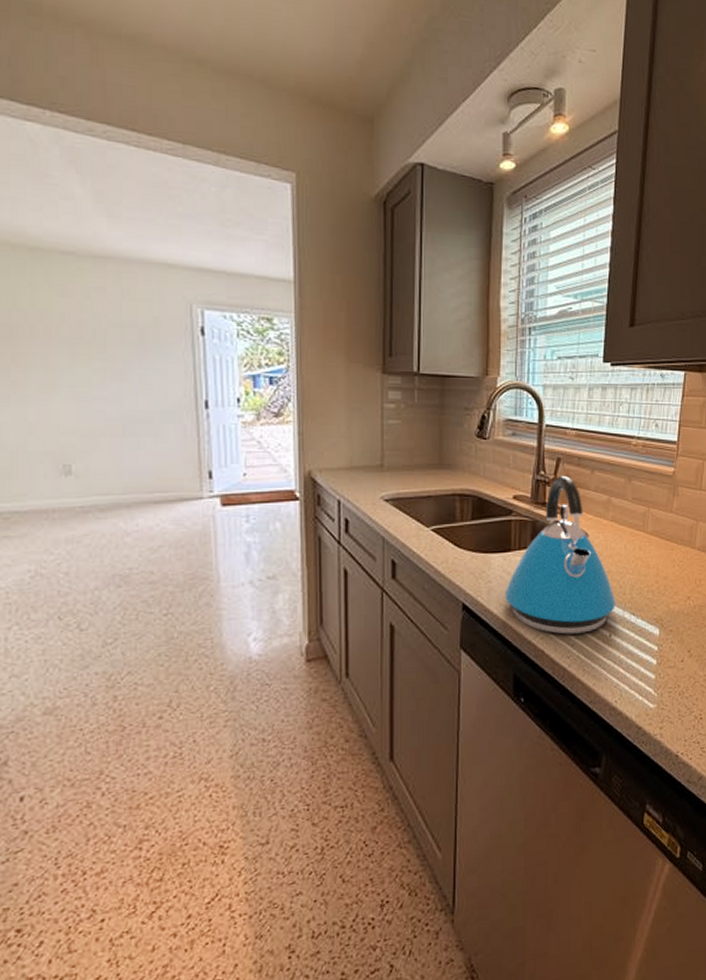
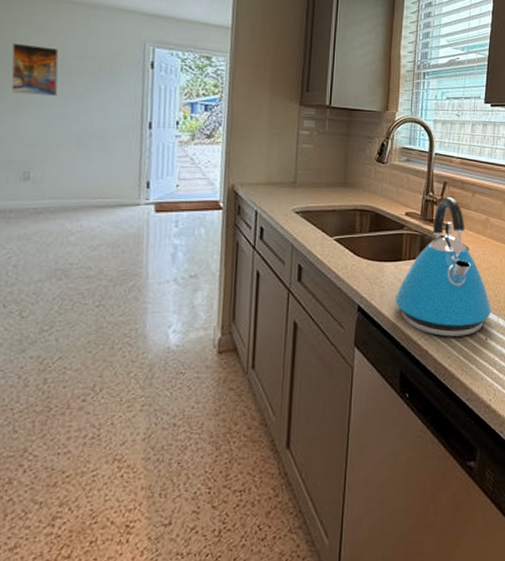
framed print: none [33,310,94,373] -> present [11,43,59,96]

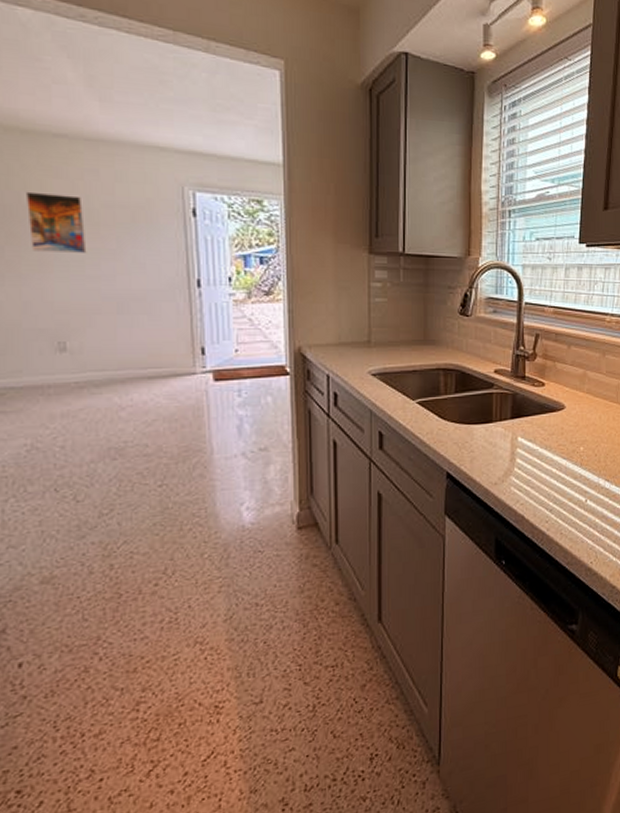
kettle: present [394,196,492,337] -> none [486,350,592,501]

